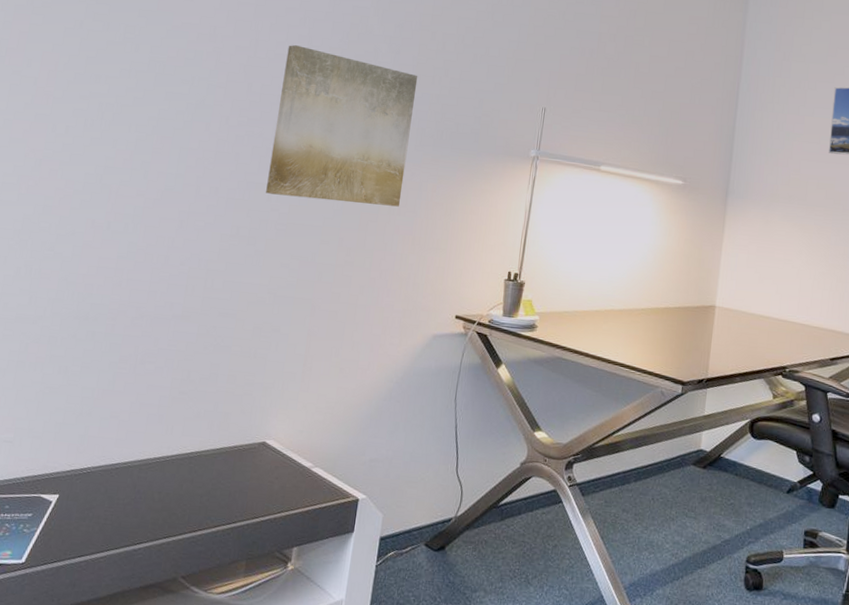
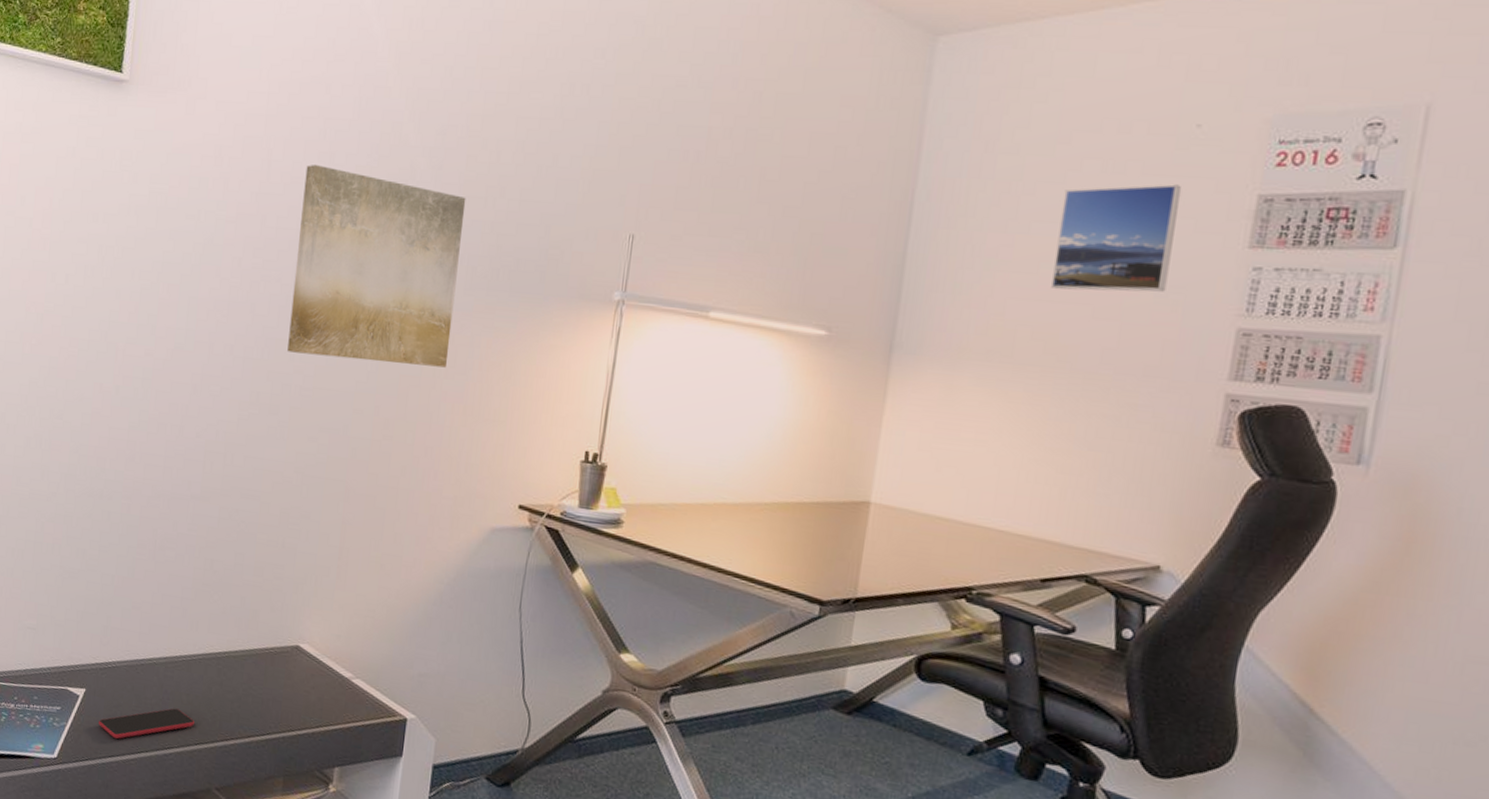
smartphone: none [70,506,165,540] -> present [99,708,194,740]

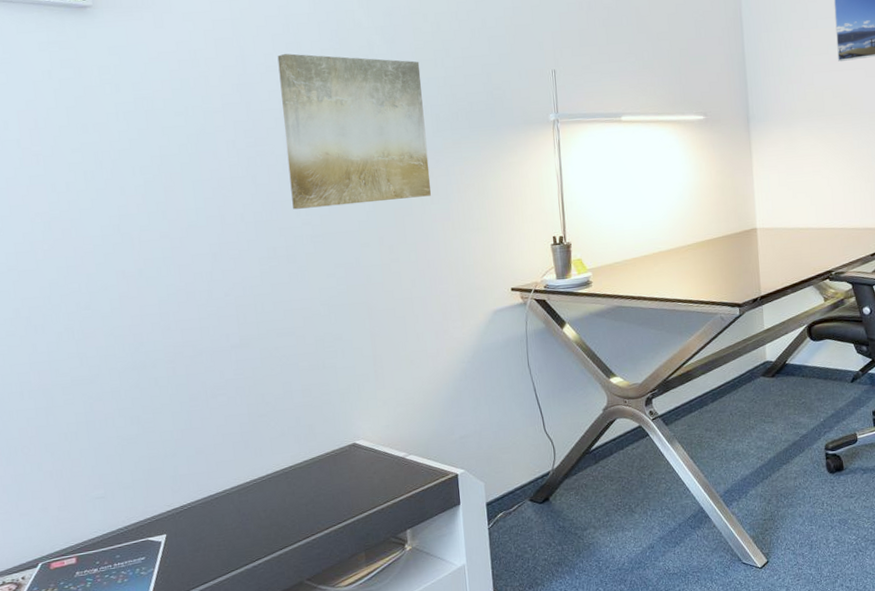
smartphone: present [99,708,194,740] -> none [185,525,276,568]

